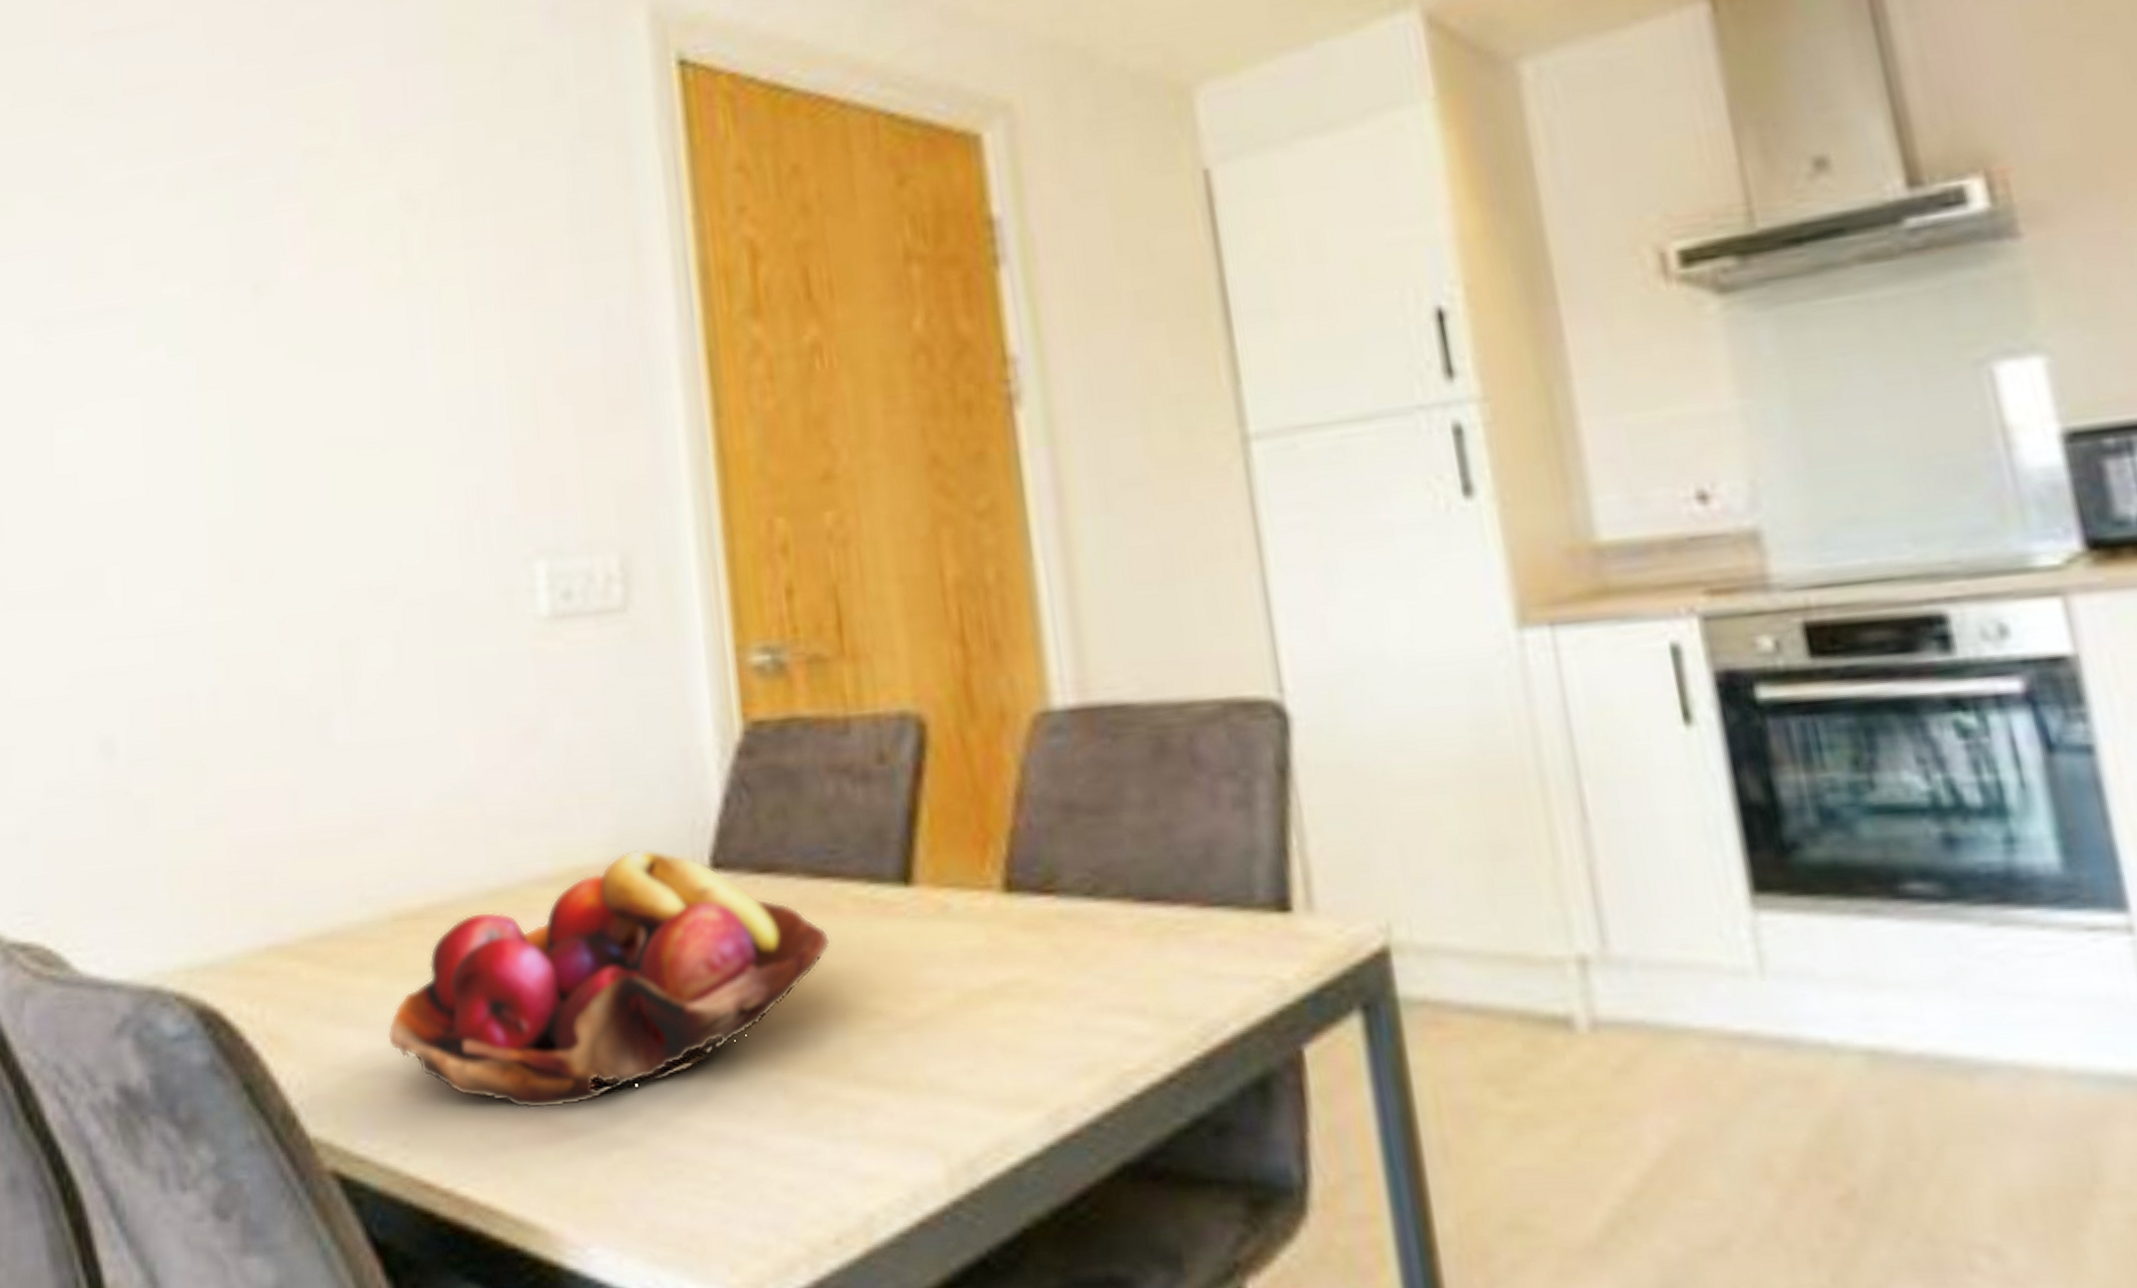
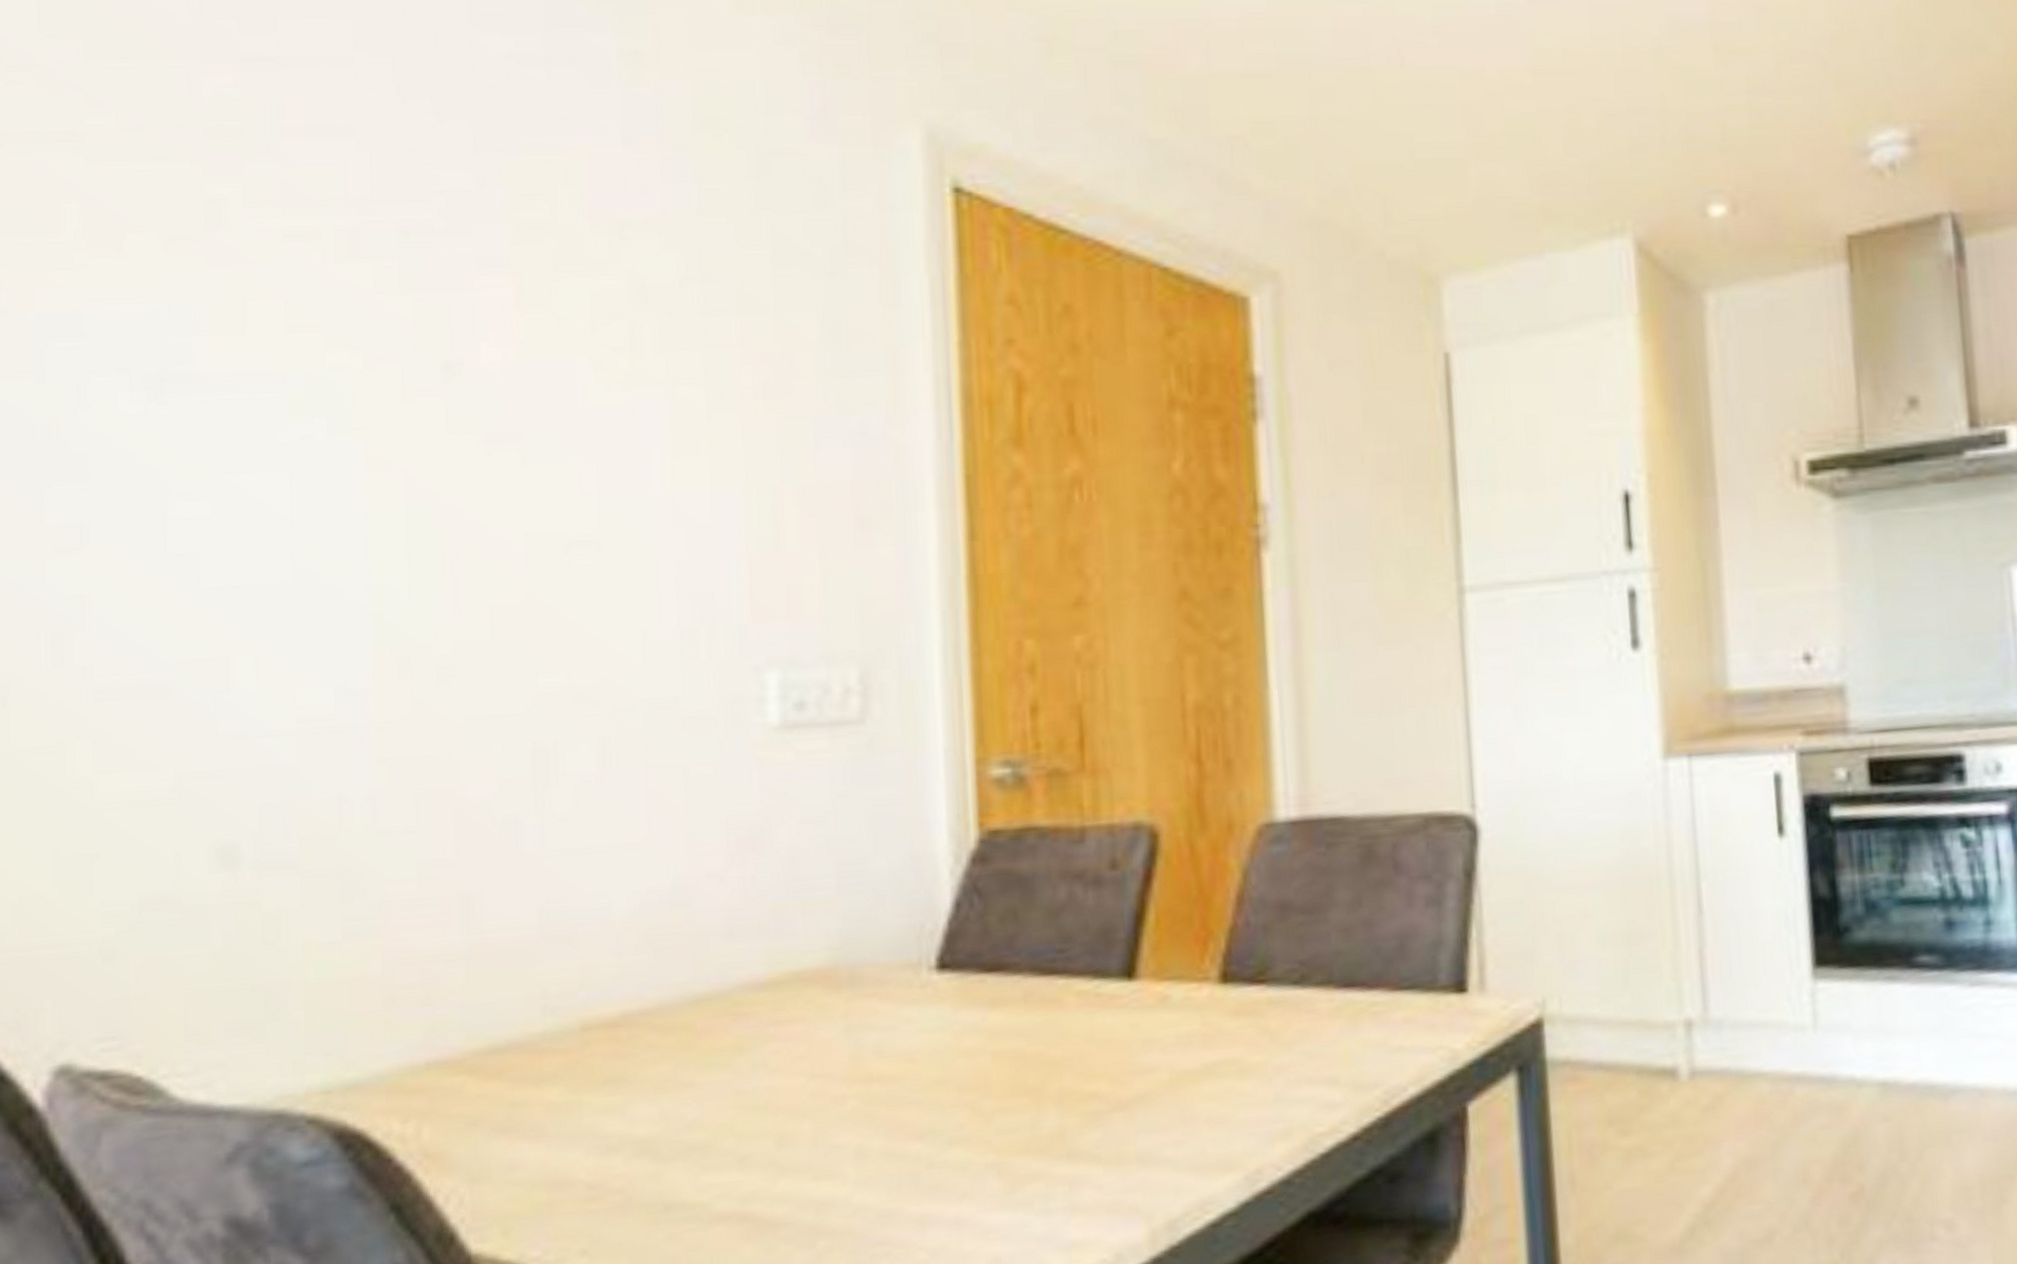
fruit basket: present [388,848,831,1110] -> none [570,951,1053,1208]

